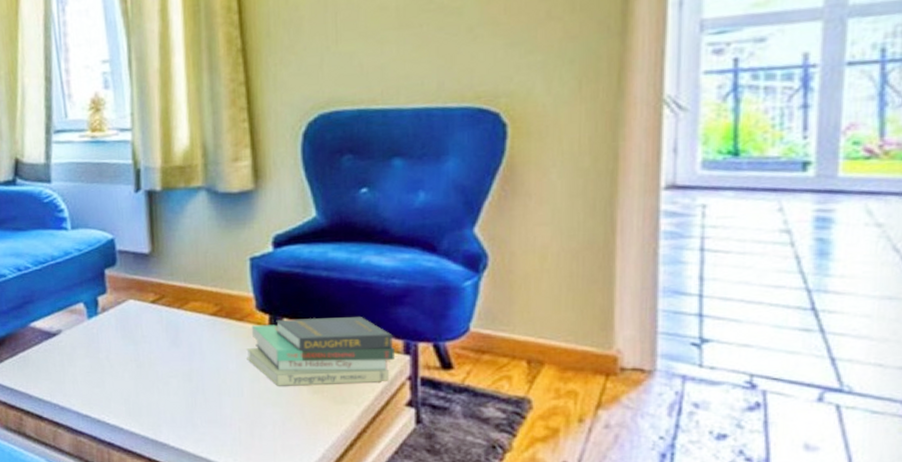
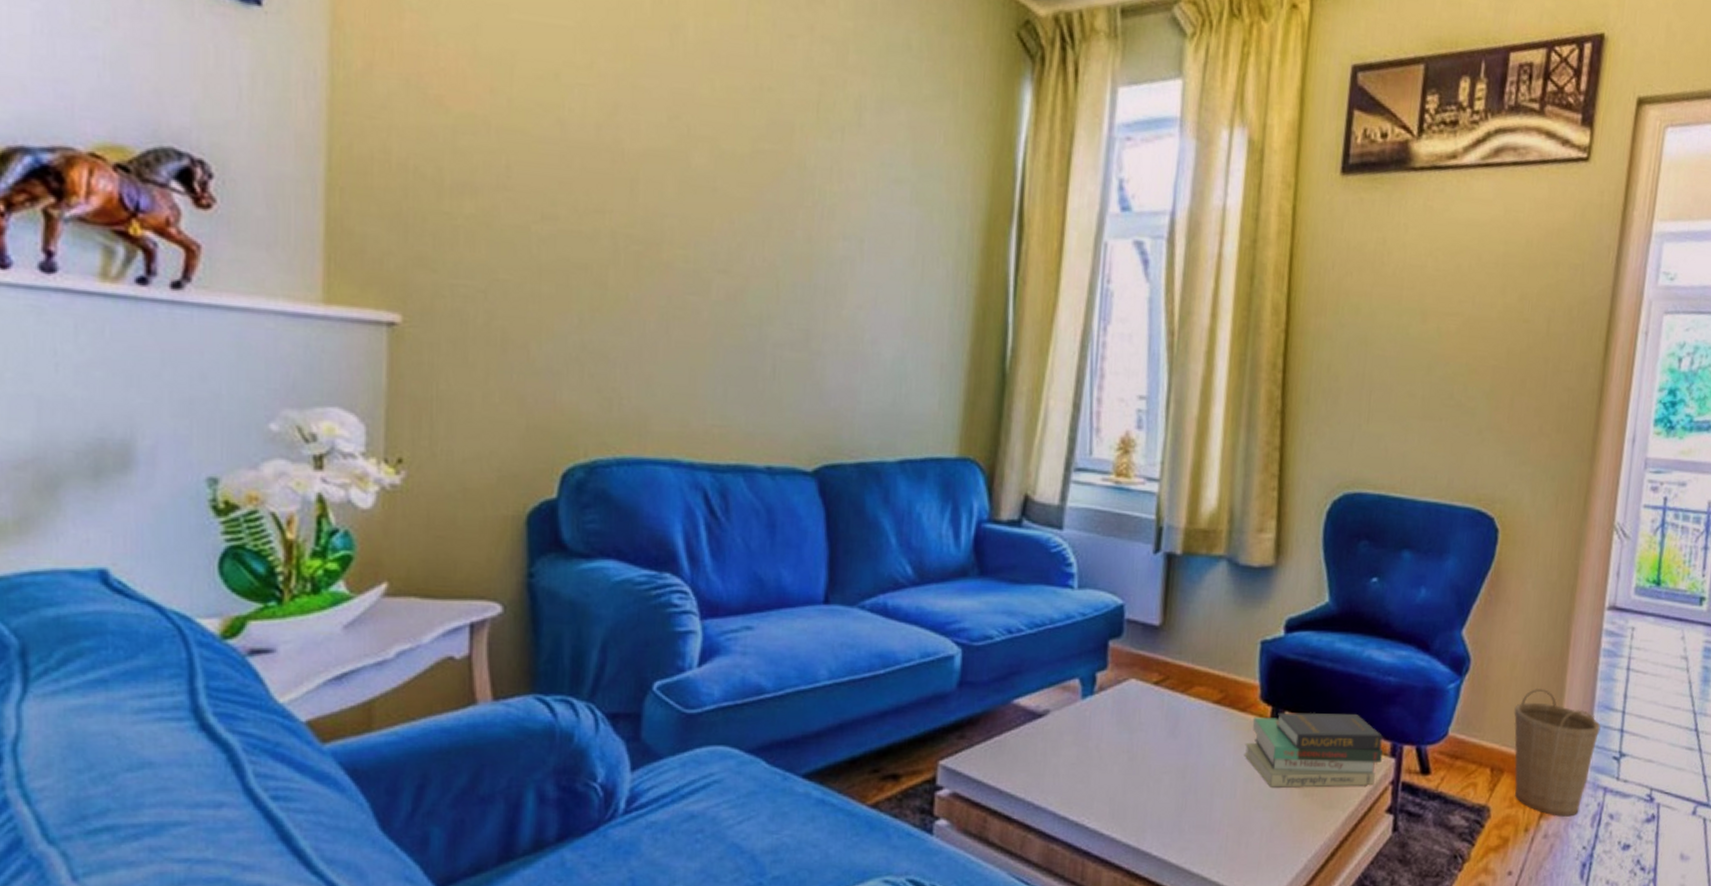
basket: none [550,279,670,406] -> present [1514,689,1601,817]

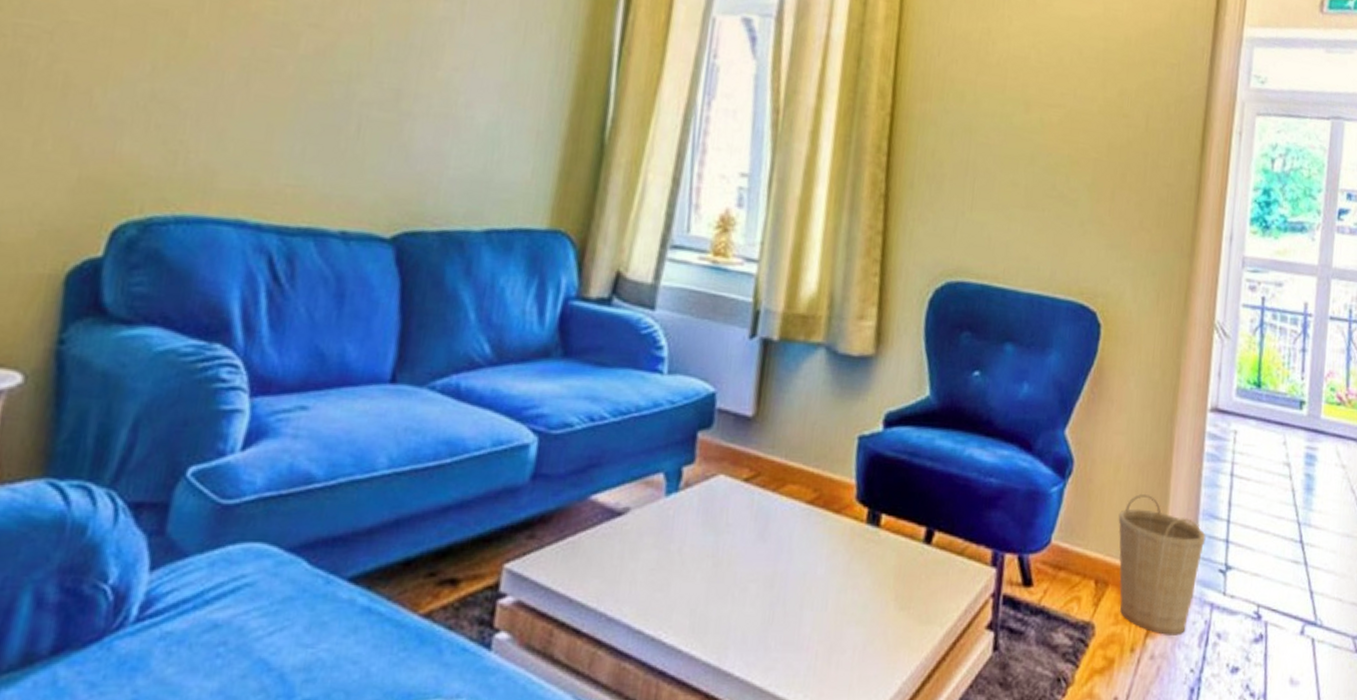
books: present [1244,712,1383,788] -> none [837,515,983,599]

